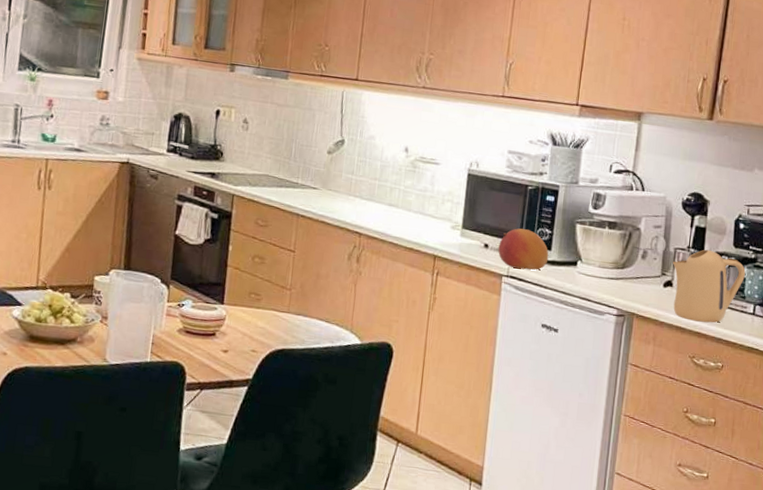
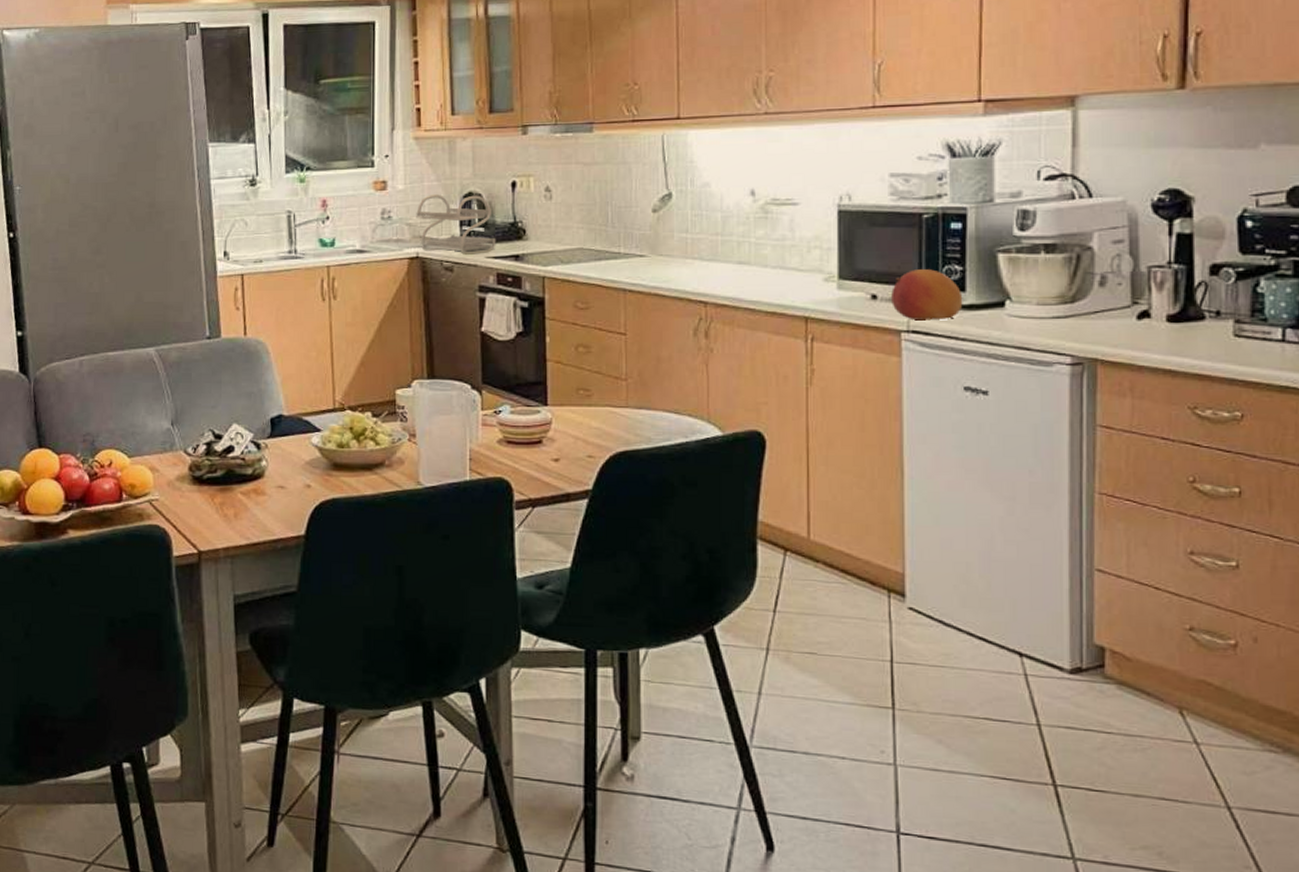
dish rack: none [131,110,198,168] -> present [416,194,496,255]
kettle: present [672,249,745,323] -> none [1146,262,1263,360]

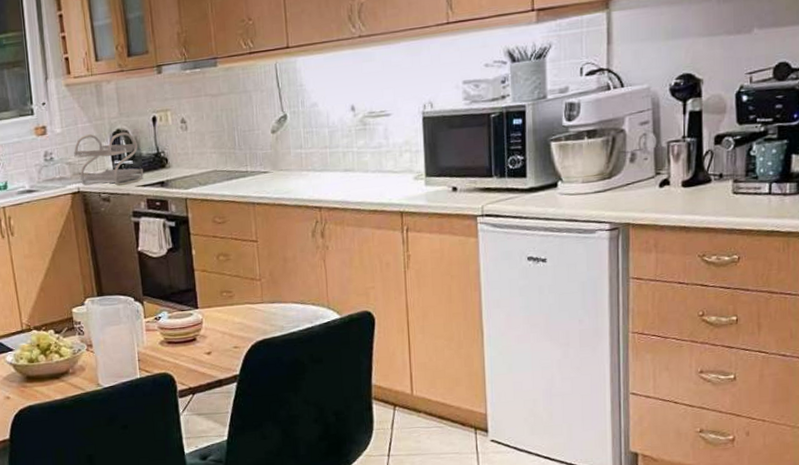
fruit: present [891,269,963,321] -> none [468,161,525,206]

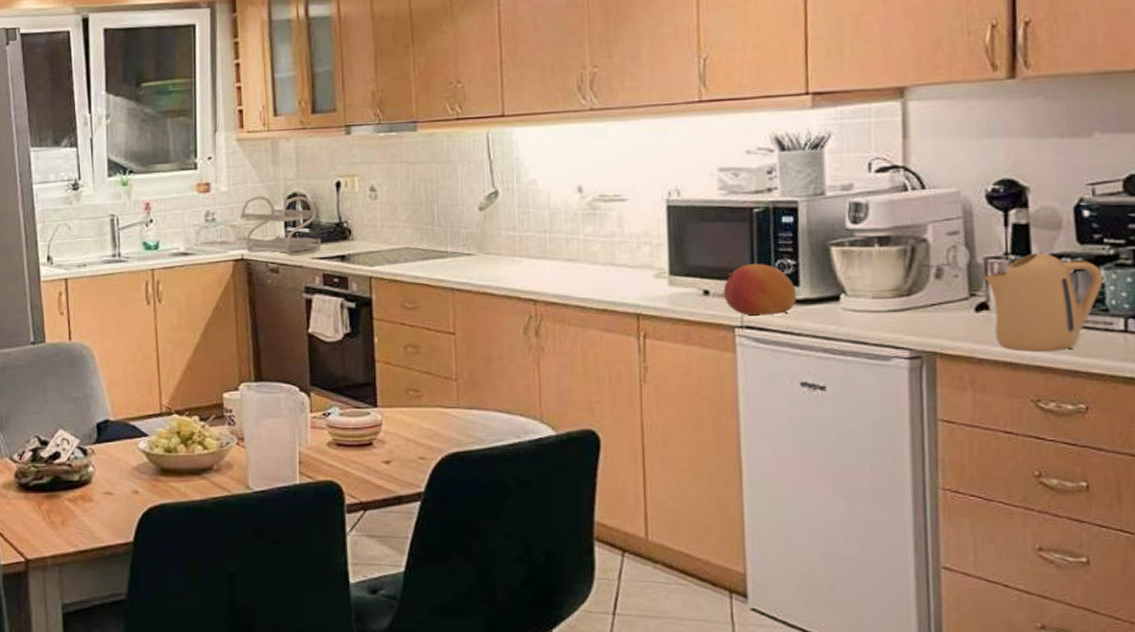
fruit: none [468,161,525,206] -> present [724,264,797,316]
kettle: none [666,134,755,218] -> present [984,252,1103,352]

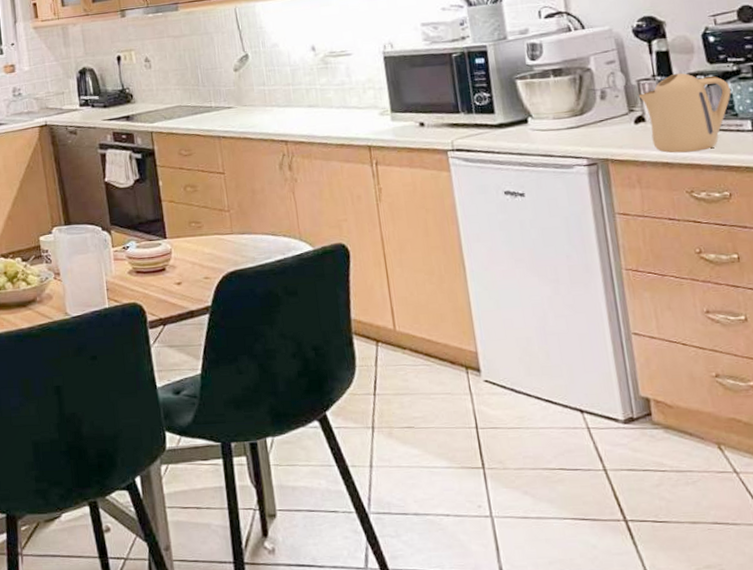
dish rack: present [240,196,322,256] -> none [41,69,110,120]
fruit: present [724,264,797,316] -> none [435,98,494,141]

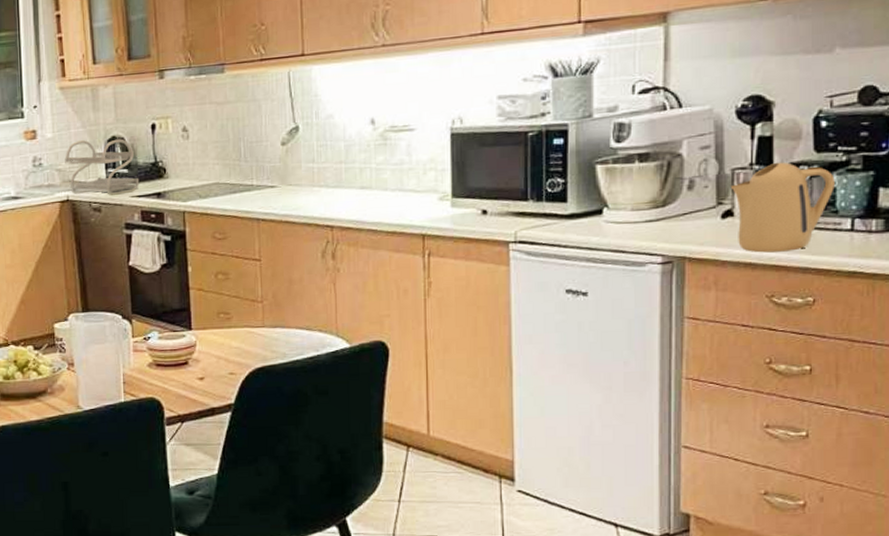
dish rack: none [41,69,110,120] -> present [65,138,140,195]

